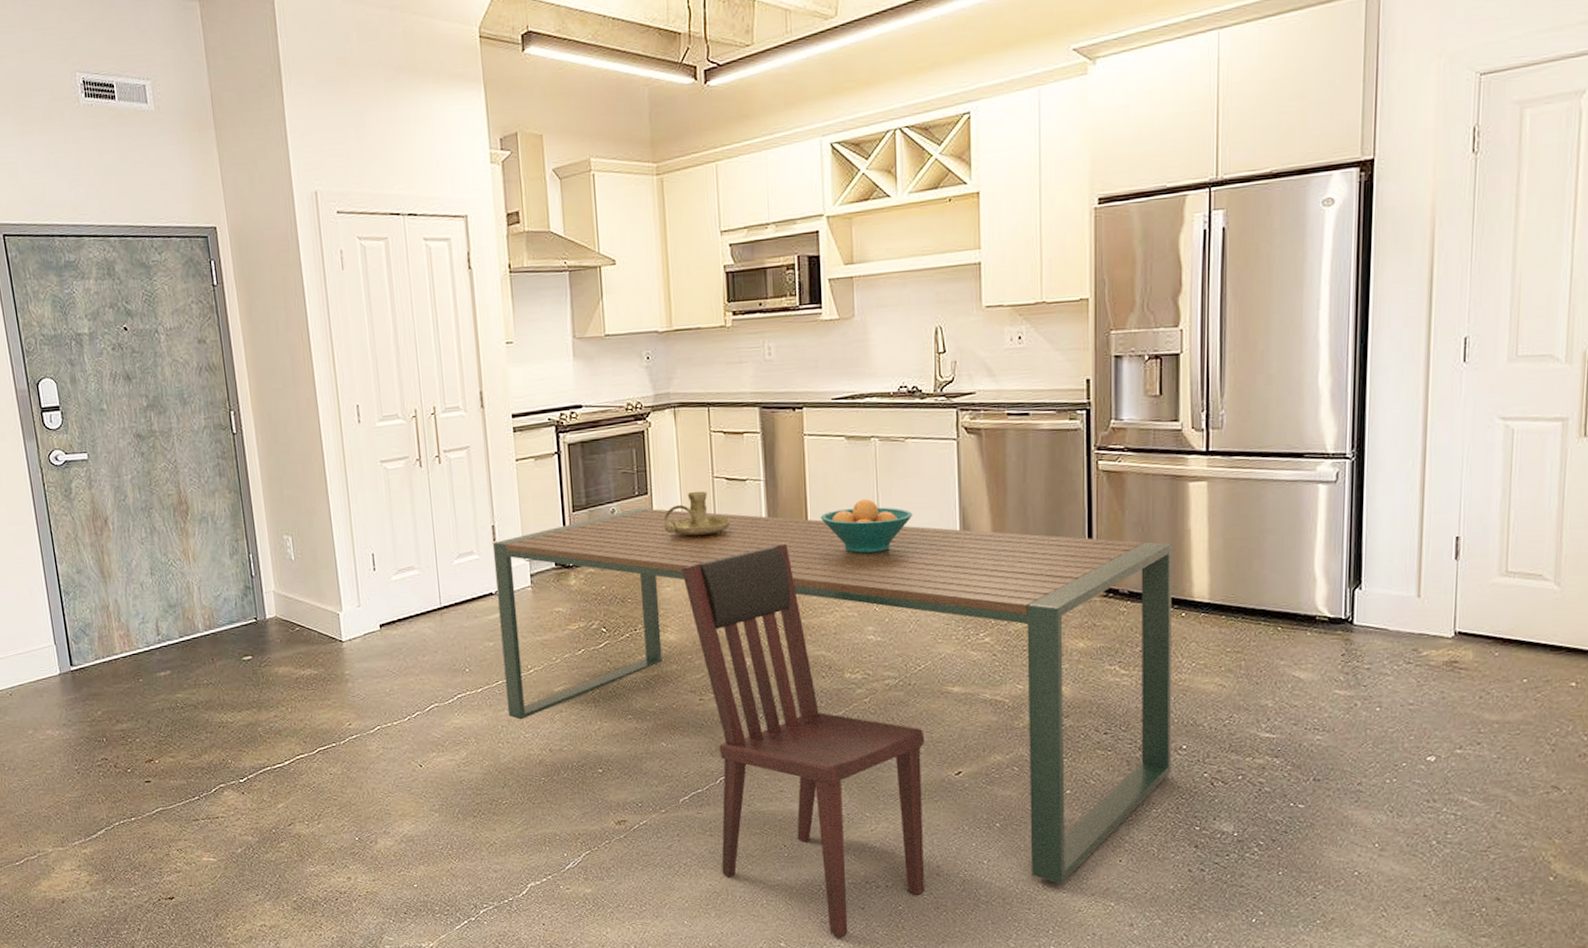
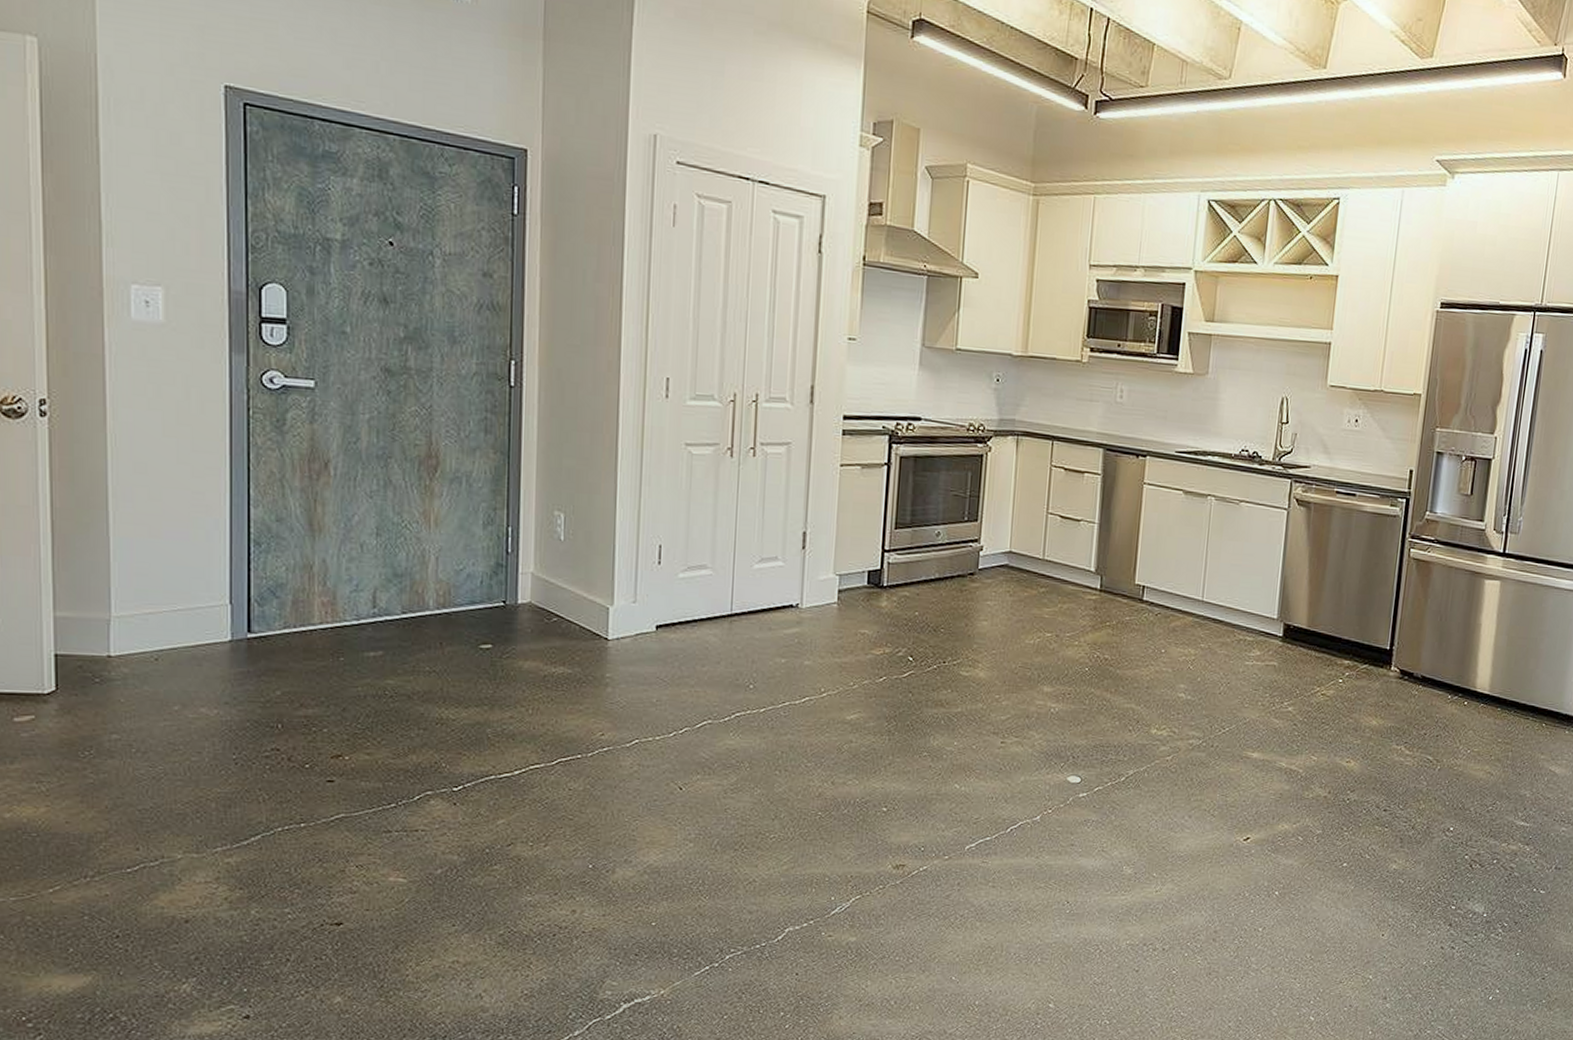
dining table: present [492,508,1172,885] -> none [791,534,1464,956]
candle holder: present [662,491,731,536] -> none [988,524,1059,572]
dining chair: present [680,543,925,938] -> none [999,590,1220,1001]
fruit bowl: present [820,498,913,554] -> none [1148,555,1238,611]

